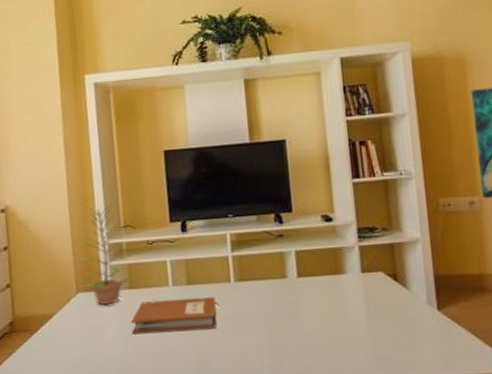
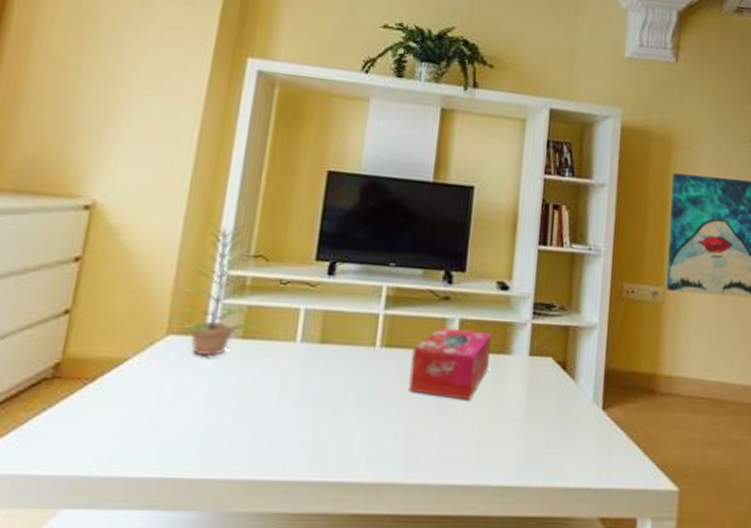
notebook: present [131,297,220,335] -> none [232,358,356,403]
tissue box: none [261,258,327,316] -> present [408,327,491,400]

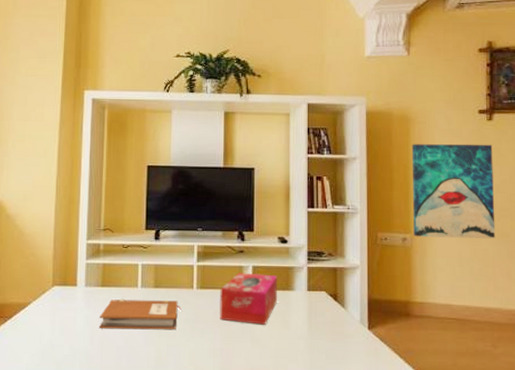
plant: present [183,221,258,357] -> none [60,208,111,300]
notebook: none [232,358,356,403] -> present [99,299,181,330]

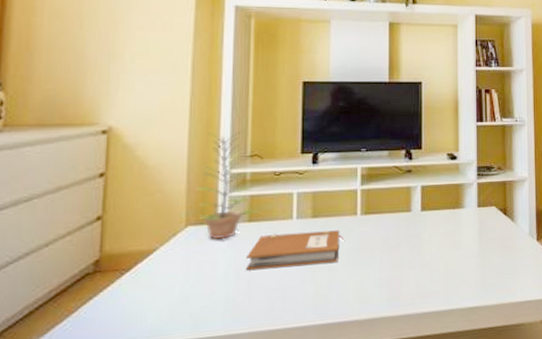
plant: none [60,208,111,300] -> present [195,132,261,240]
tissue box: present [220,272,277,325] -> none [387,193,447,248]

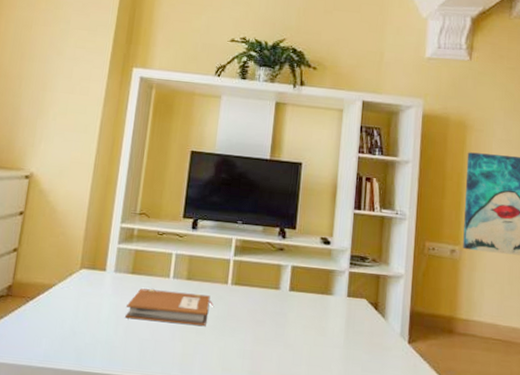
plant: present [195,132,261,240] -> none [91,188,143,285]

